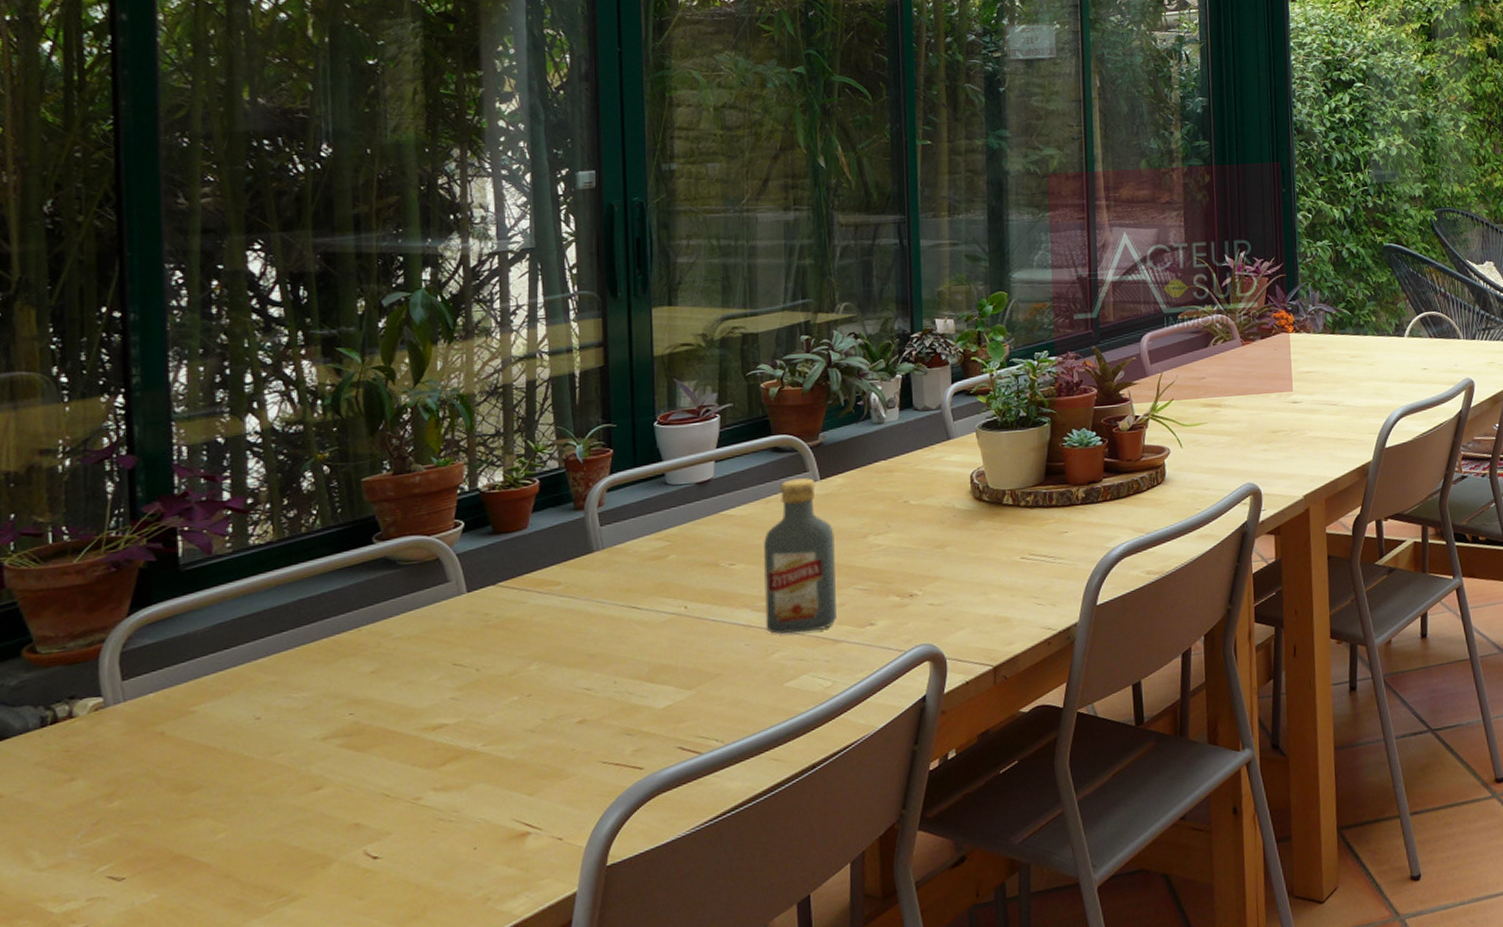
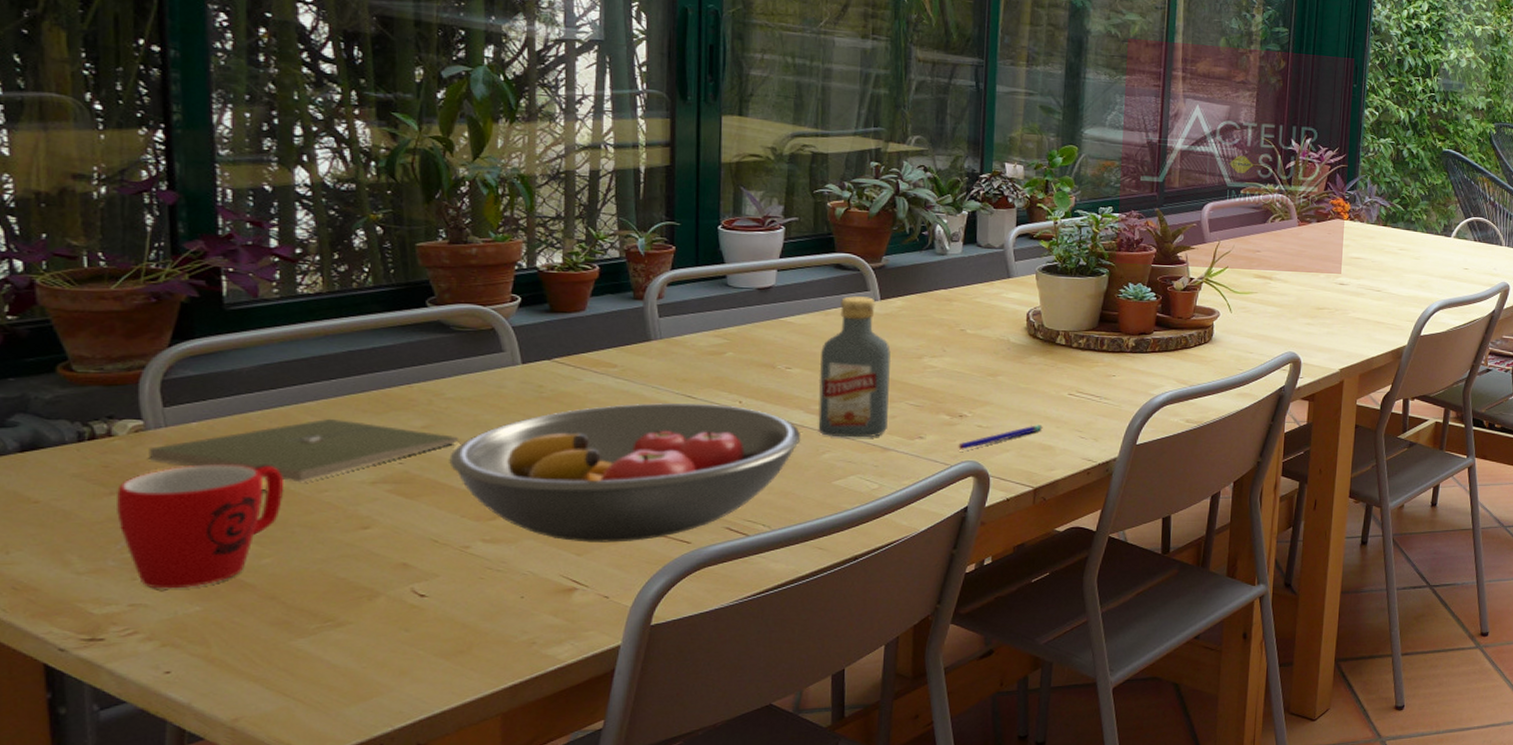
mug: none [75,731,237,879] -> present [115,464,283,589]
notebook: none [108,673,407,747] -> present [148,418,458,483]
fruit bowl: none [399,612,749,780] -> present [449,402,802,543]
pen: none [911,594,997,633] -> present [958,424,1043,450]

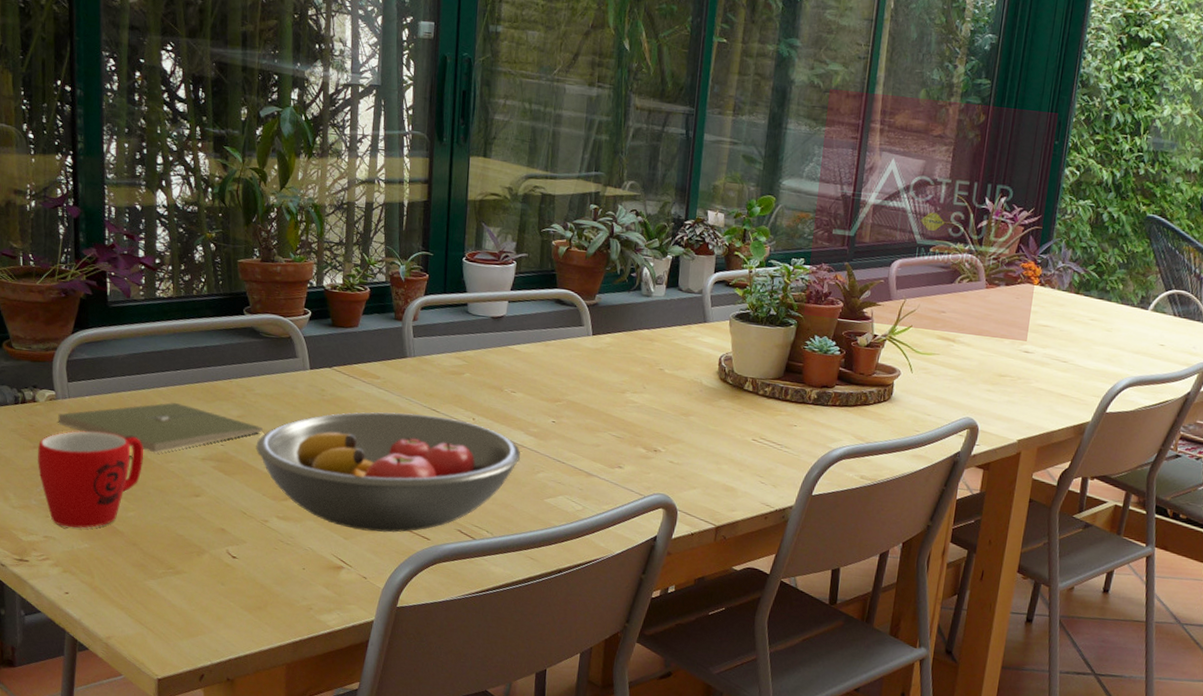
vodka: present [818,296,892,438] -> none [535,330,599,463]
pen: present [958,424,1043,450] -> none [651,465,727,483]

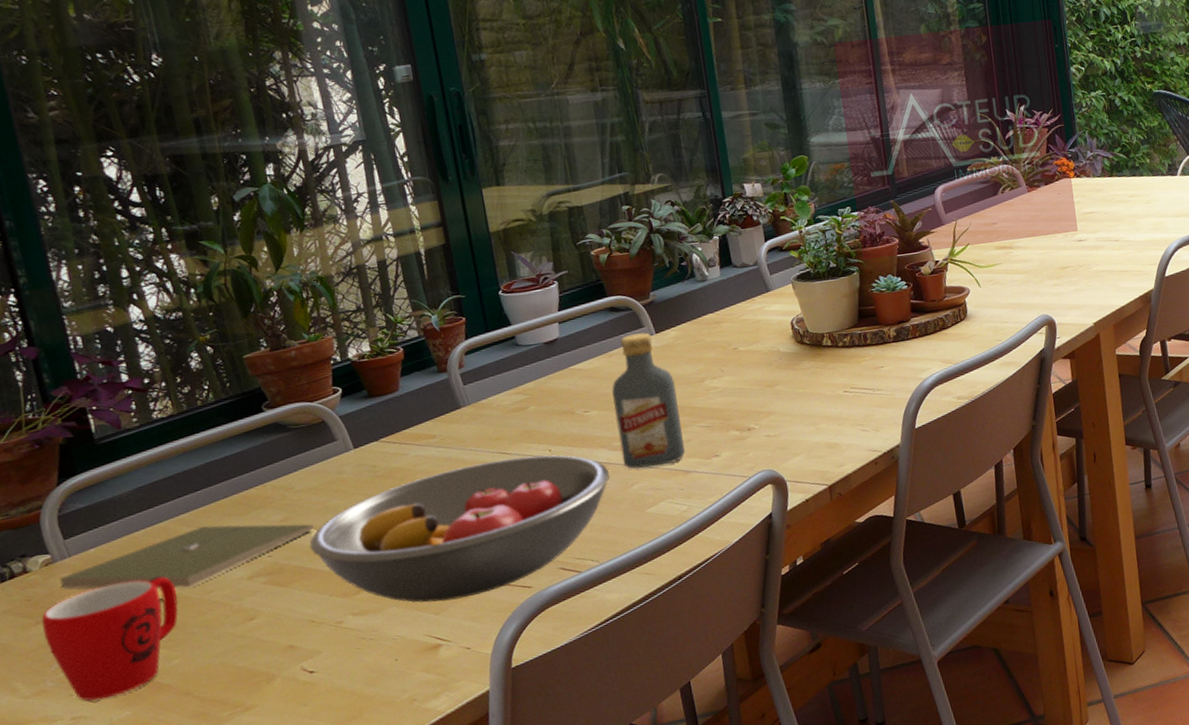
vodka: none [535,330,599,463] -> present [612,332,685,469]

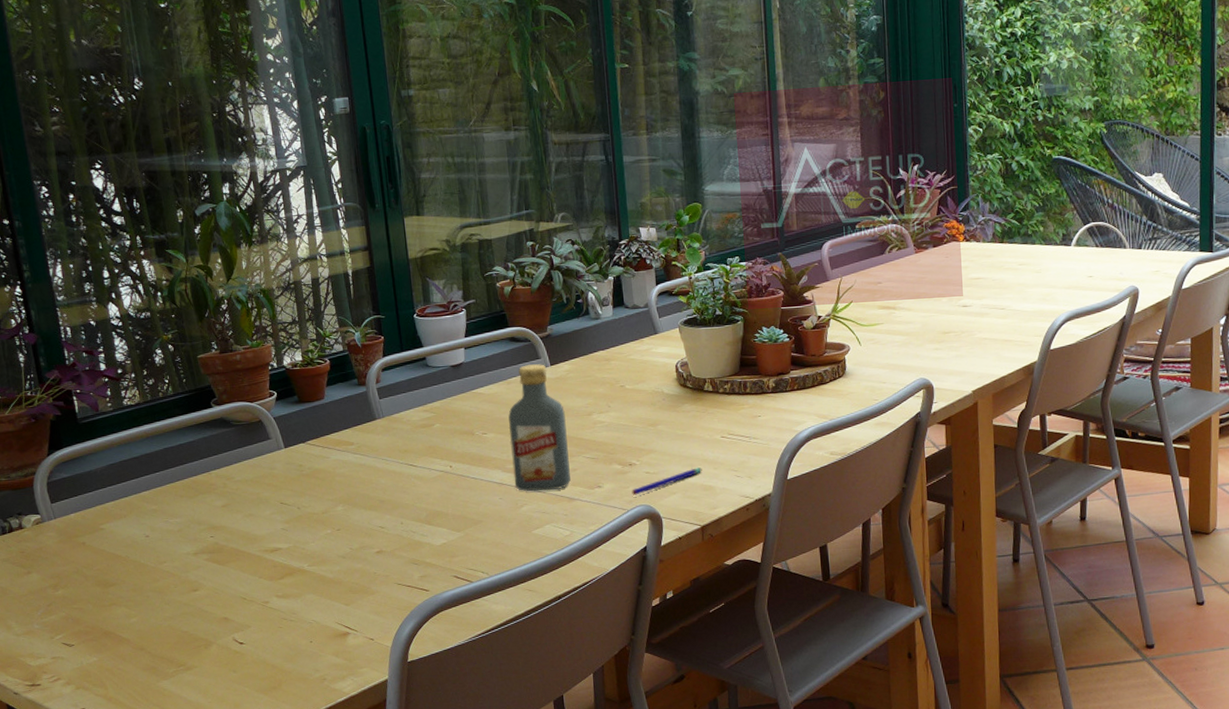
mug: present [41,576,178,701] -> none [31,544,138,645]
notebook: present [59,523,314,589] -> none [47,504,249,557]
fruit bowl: present [309,455,610,603] -> none [244,470,502,594]
pen: none [752,424,826,461] -> present [631,466,702,496]

